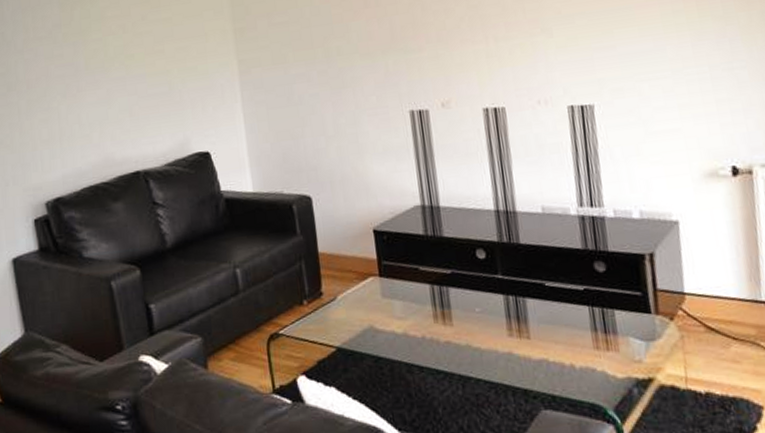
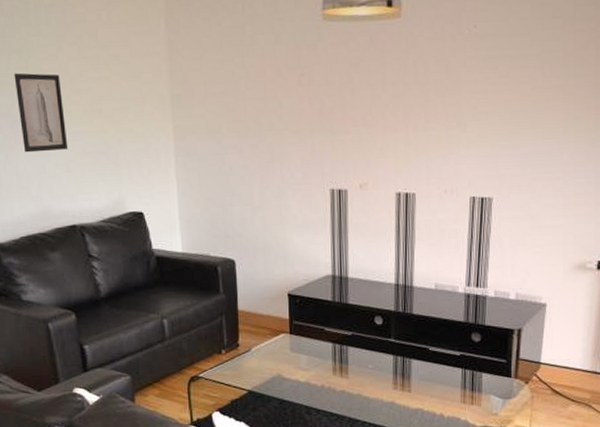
wall art: none [76,20,131,101] -> present [14,72,69,153]

